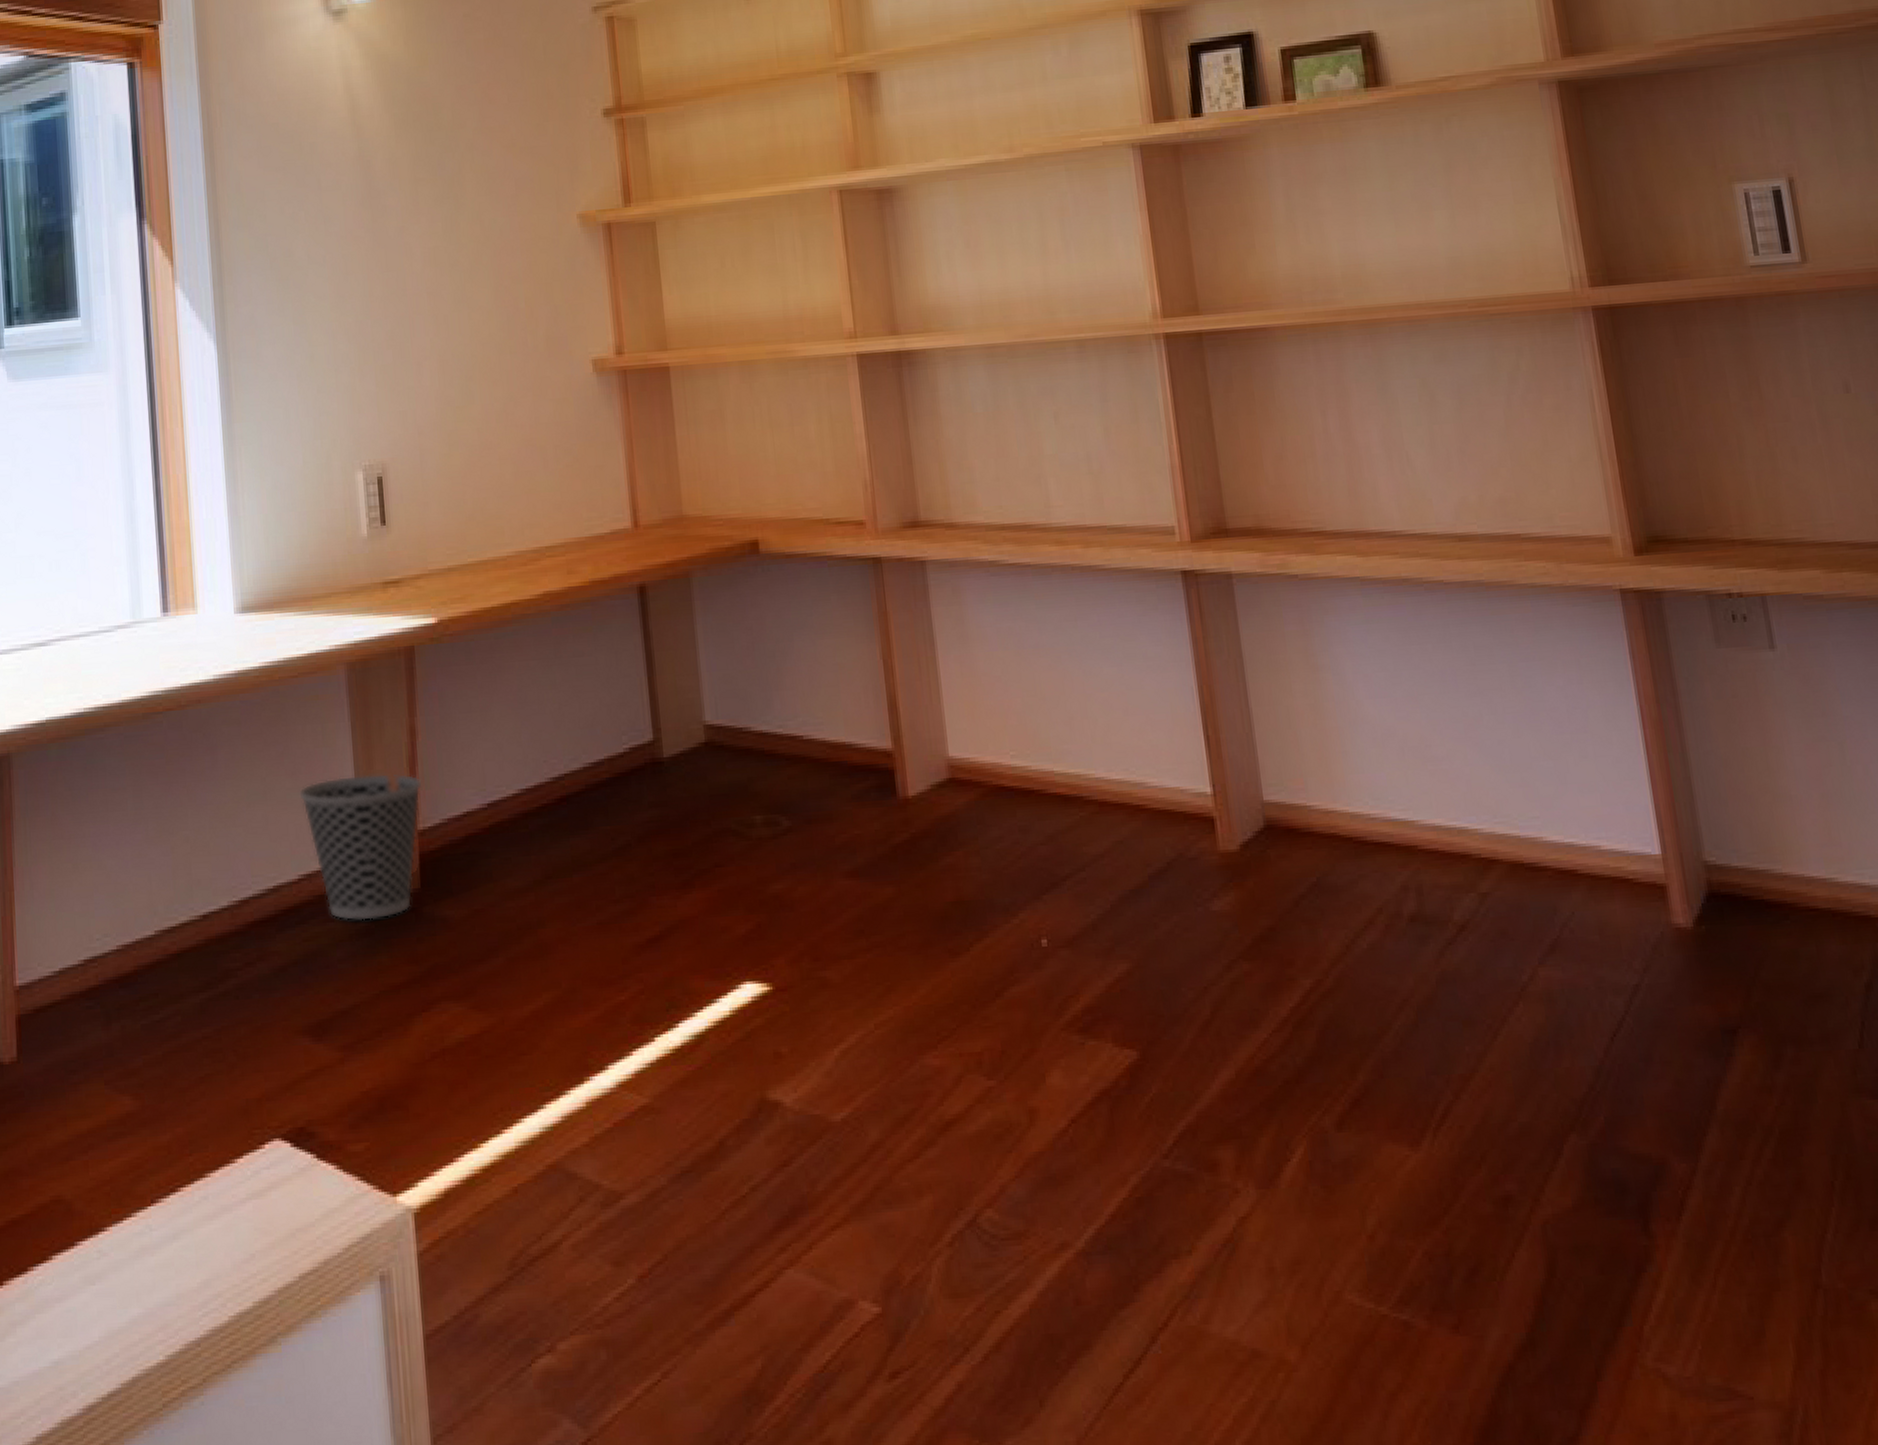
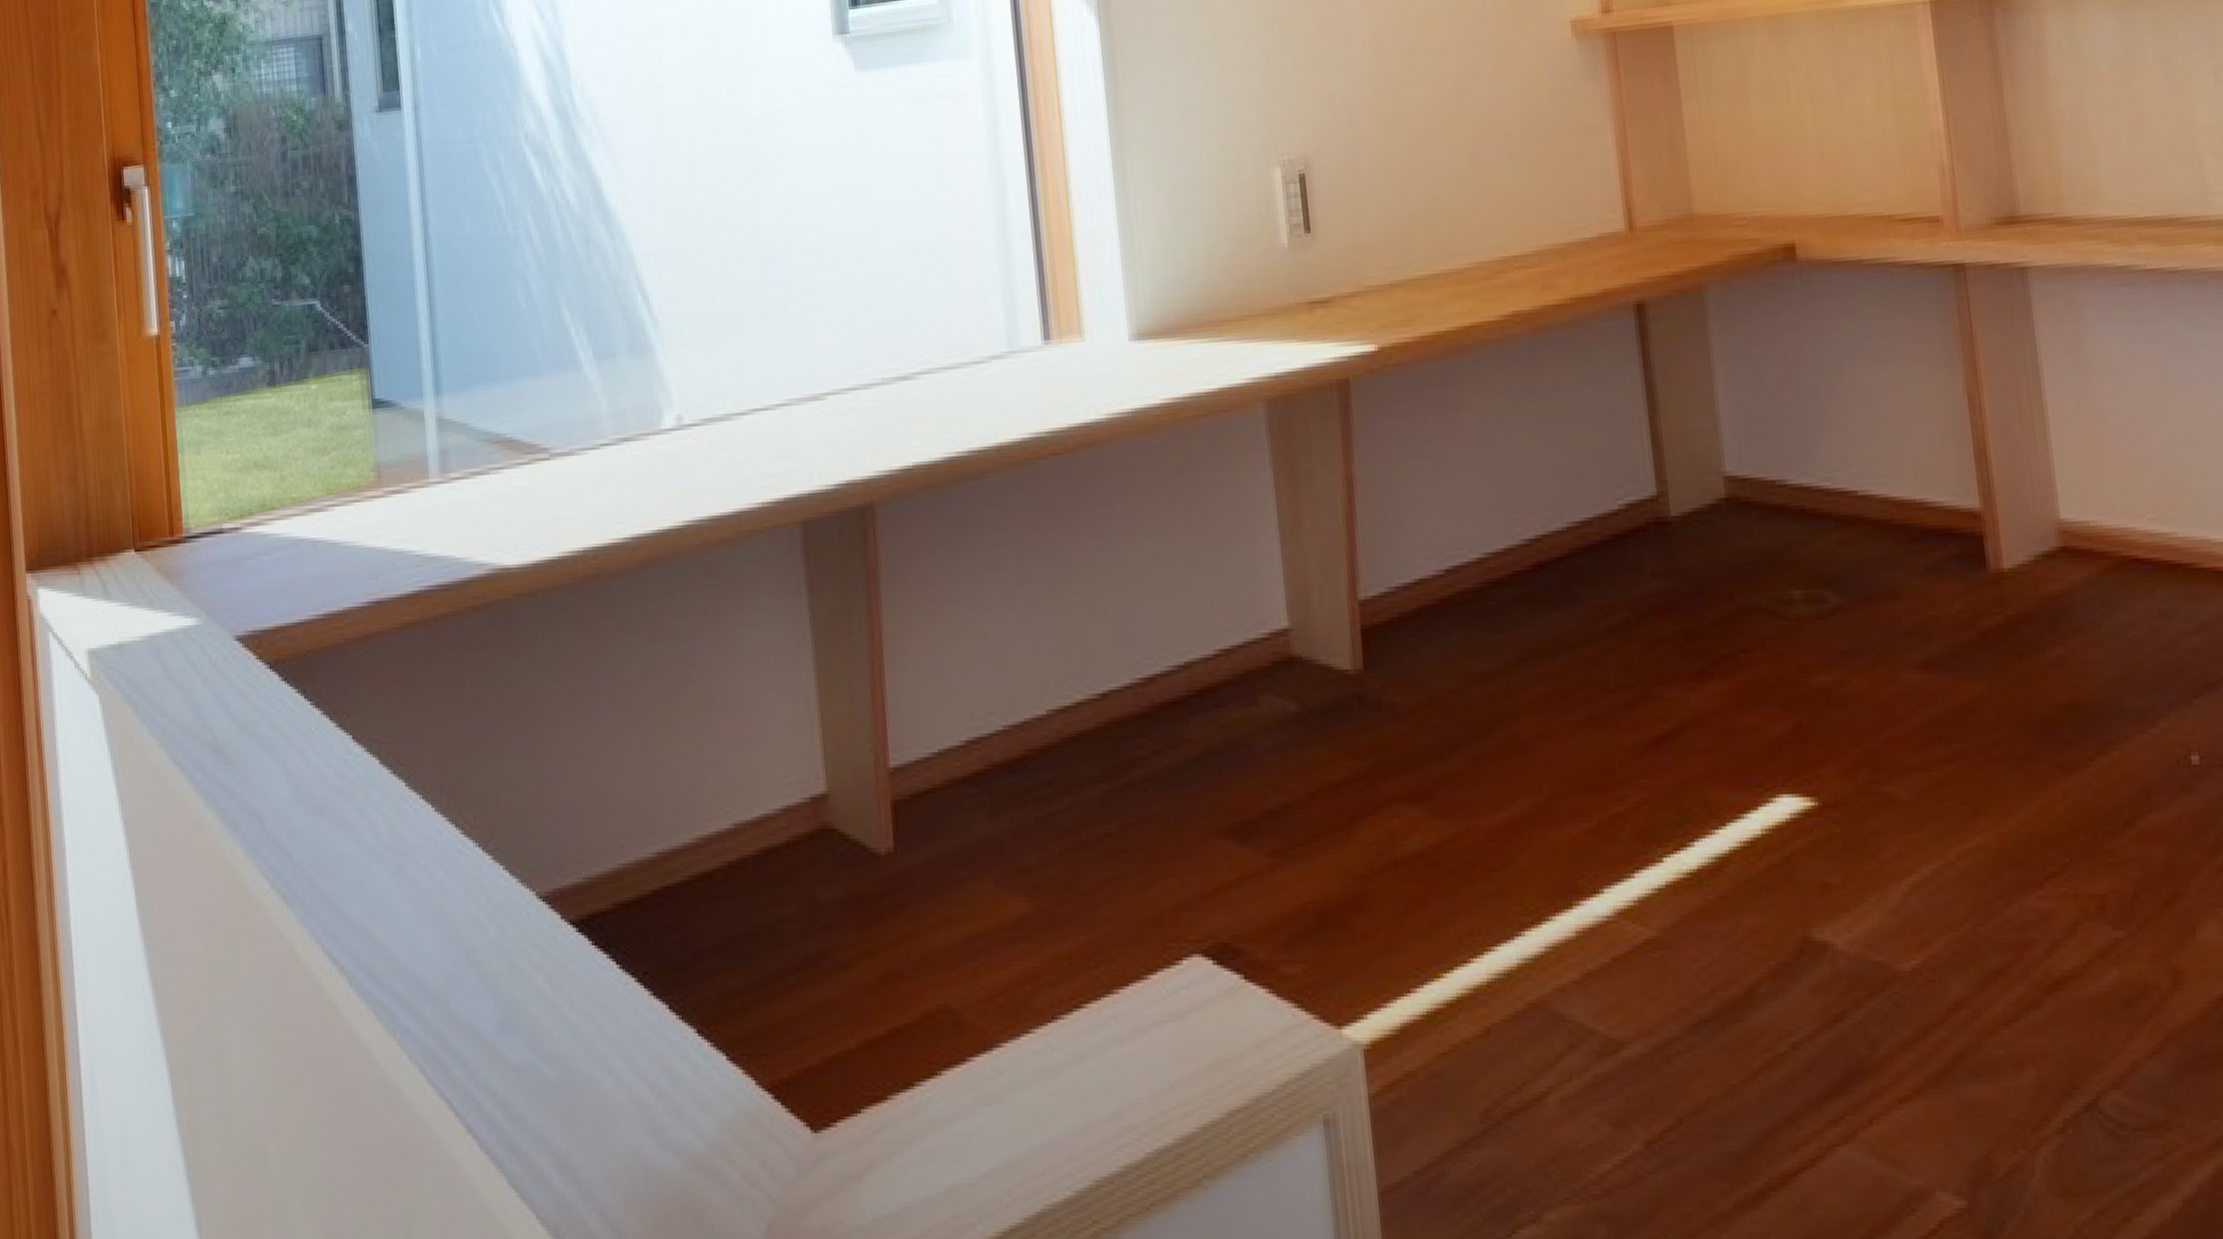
wastebasket: present [298,773,422,921] -> none [1211,531,1363,706]

